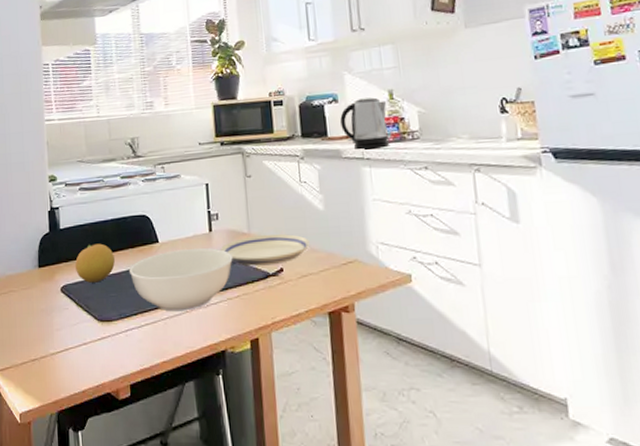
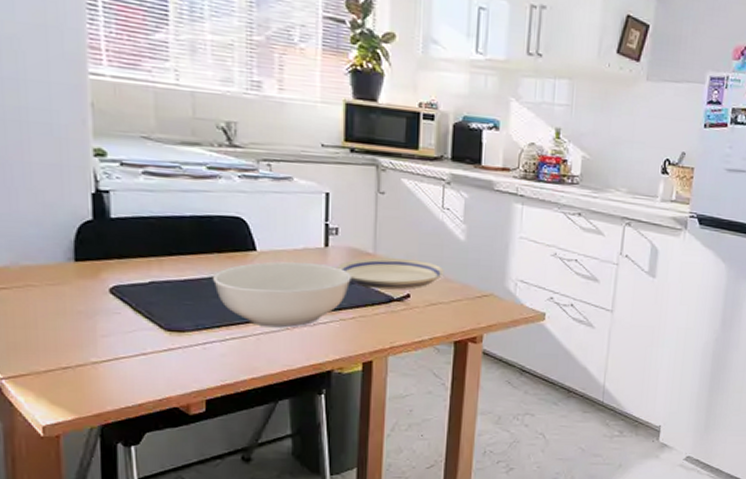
fruit: present [75,243,115,283] -> none [133,241,192,287]
kettle: present [340,97,389,150] -> none [498,131,551,188]

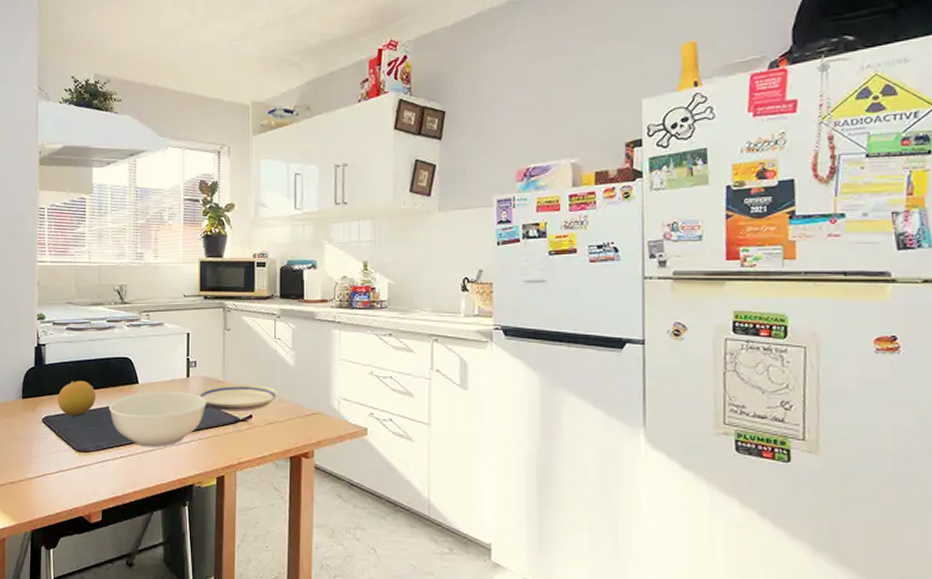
fruit: none [133,241,192,287] -> present [58,380,95,416]

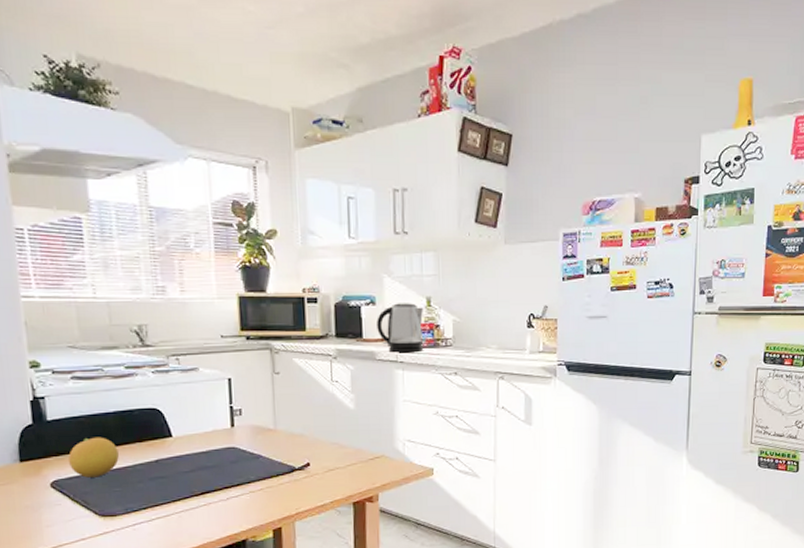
bowl: present [108,392,207,447] -> none [136,443,257,505]
plate: present [196,384,279,411] -> none [243,431,338,461]
kettle: none [317,267,360,314] -> present [377,303,423,353]

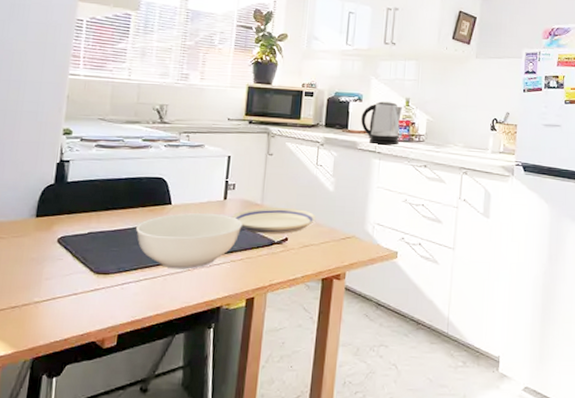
fruit: present [69,437,119,478] -> none [78,199,123,237]
bowl: none [136,443,257,505] -> present [135,213,243,269]
plate: none [243,431,338,461] -> present [232,207,316,234]

